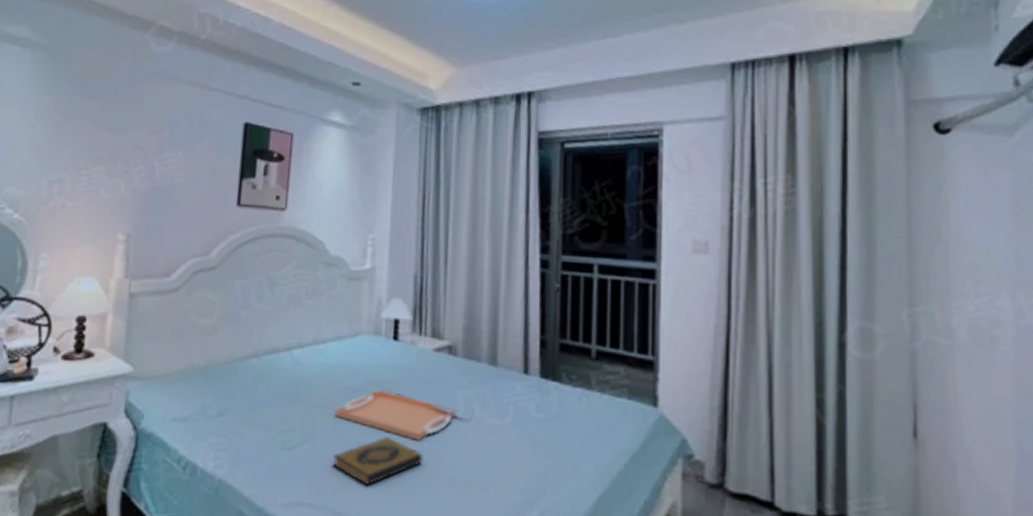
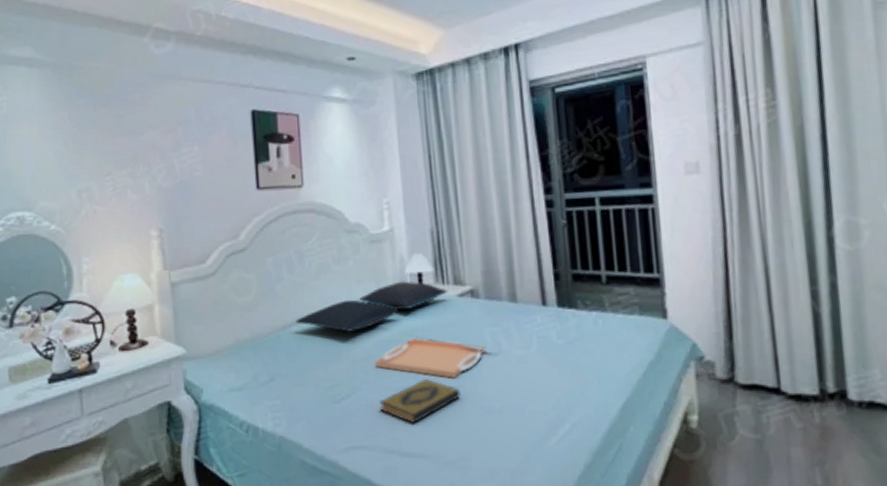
pillow: none [256,337,368,374] -> present [296,299,398,332]
pillow: none [328,325,424,359] -> present [359,281,447,311]

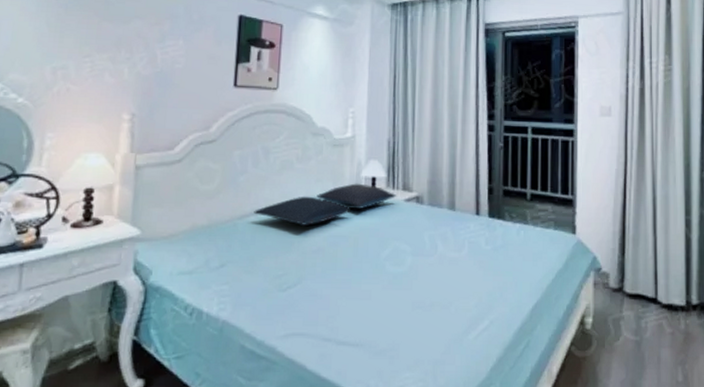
serving tray: present [375,338,486,379] -> none [323,236,424,274]
hardback book: present [379,378,461,423] -> none [322,273,397,313]

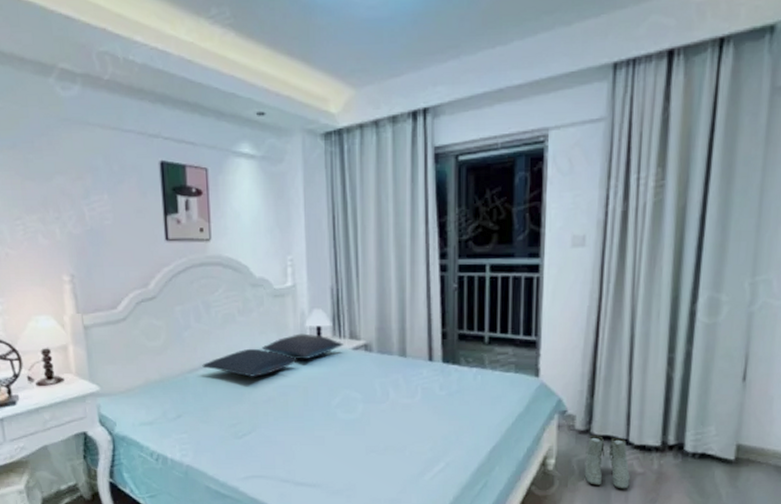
boots: none [620,294,661,350] -> present [584,436,630,489]

